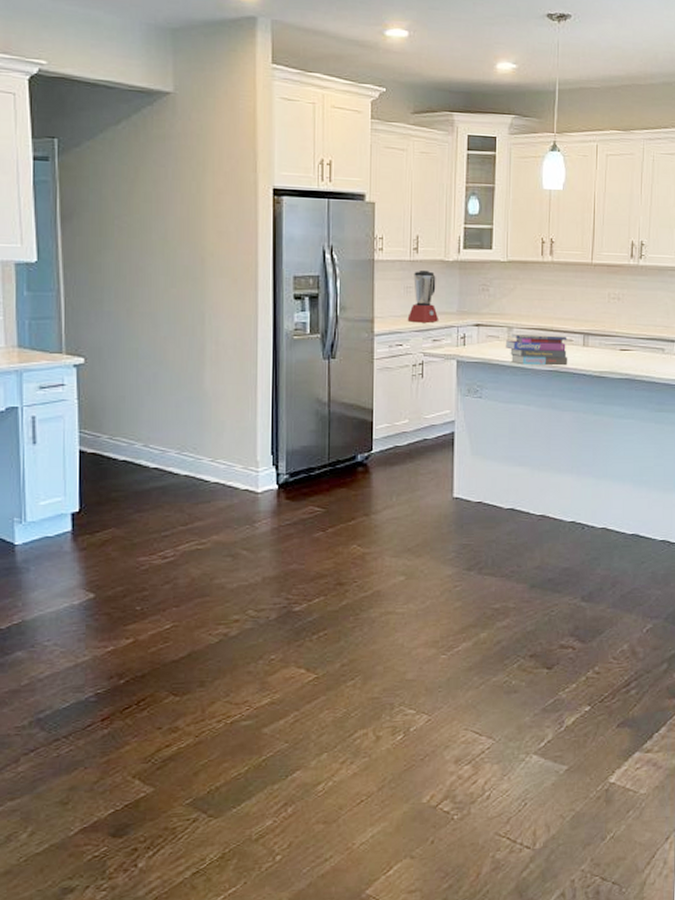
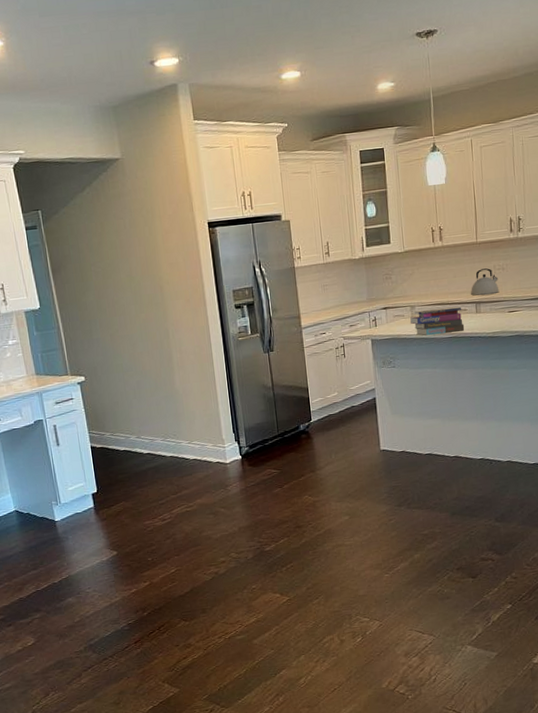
blender: present [407,269,438,324] -> none [327,269,352,314]
kettle: none [580,295,612,326] -> present [471,268,499,296]

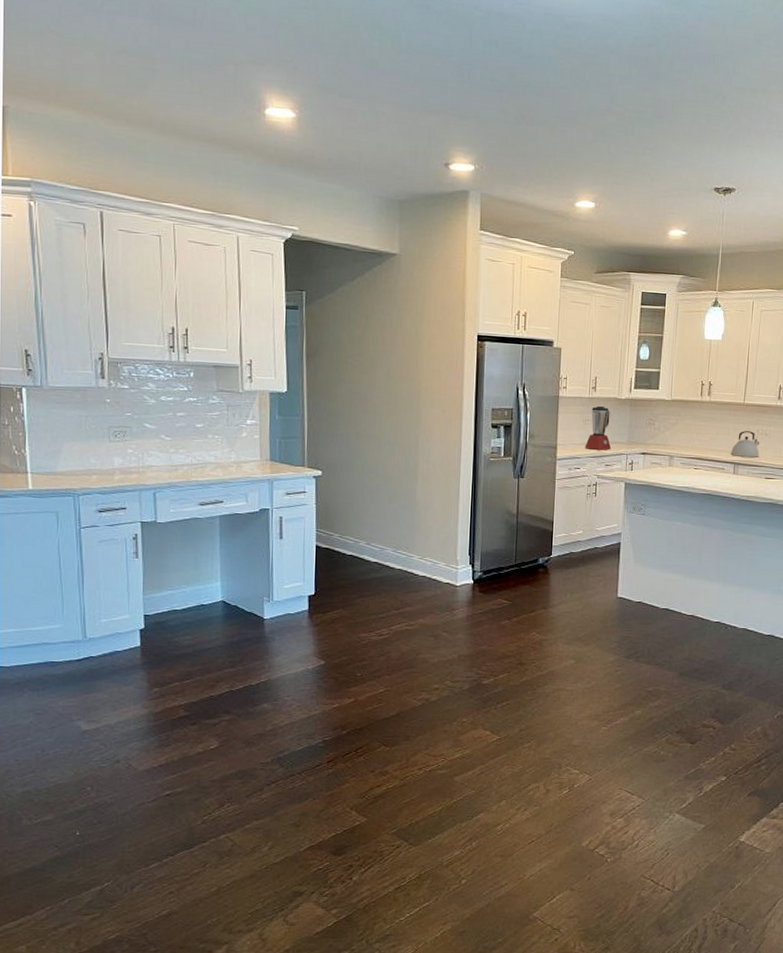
blender: none [327,269,352,314] -> present [585,405,611,451]
books: present [410,307,465,336] -> none [666,461,720,491]

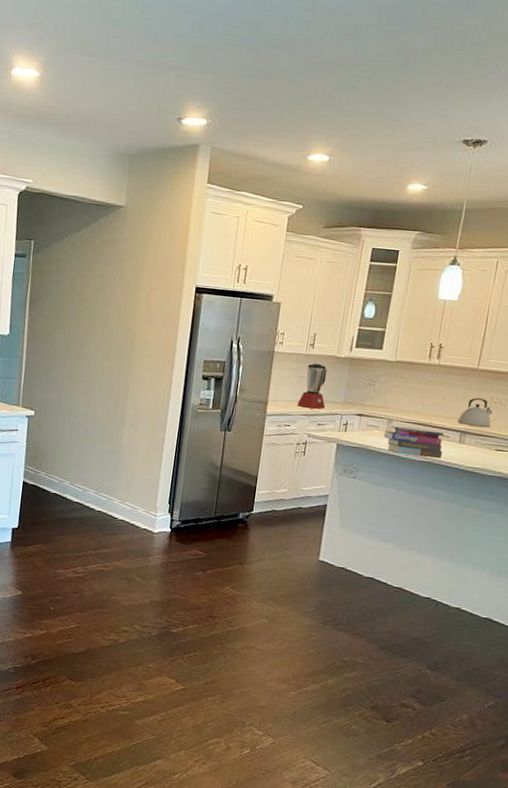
books: none [666,461,720,491] -> present [383,425,445,459]

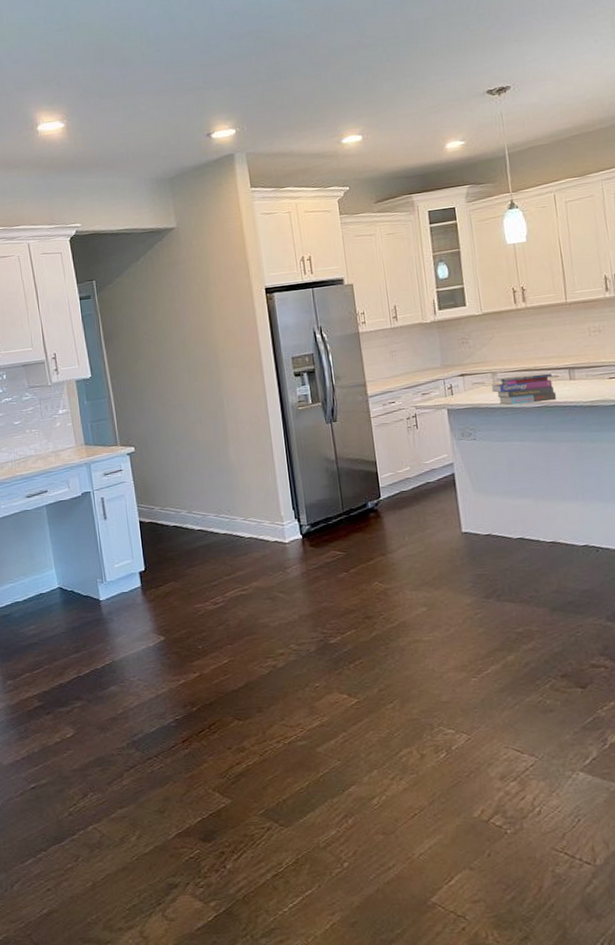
blender: present [297,363,327,410] -> none [396,334,424,381]
kettle: present [458,398,493,427] -> none [562,330,597,361]

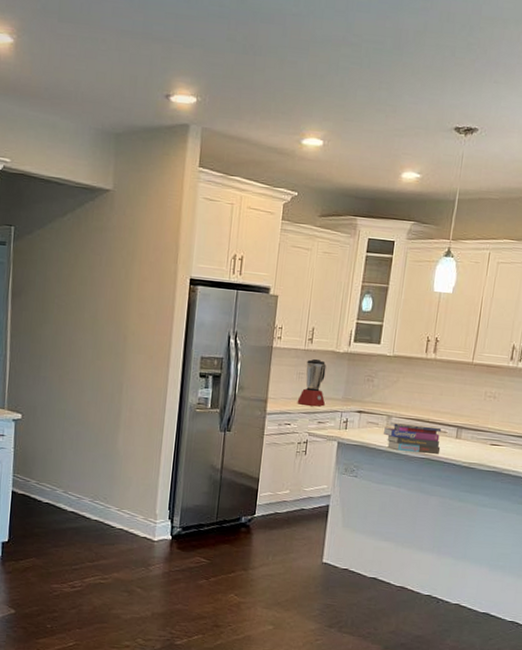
blender: none [396,334,424,381] -> present [297,358,327,407]

